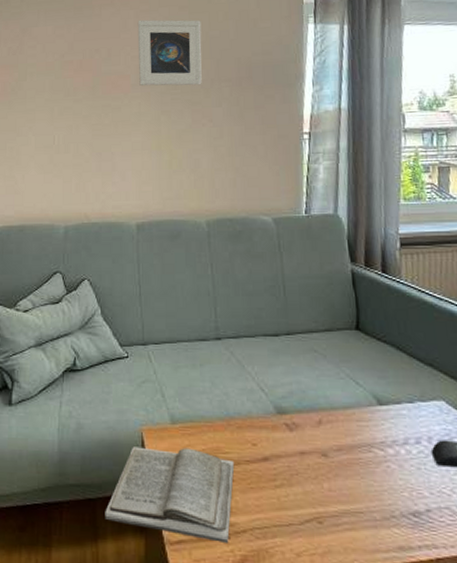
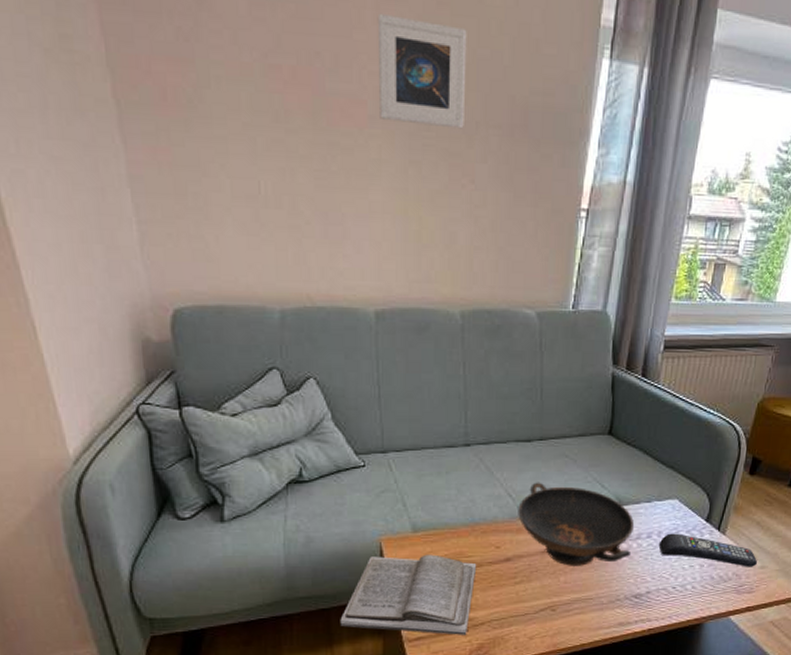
decorative bowl: none [271,377,399,472] -> present [518,482,635,566]

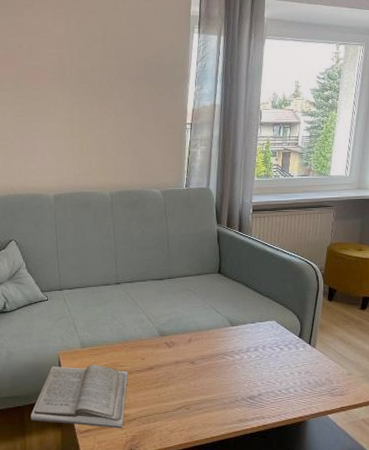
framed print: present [377,13,467,129] -> none [54,21,109,81]
decorative bowl: present [518,482,635,566] -> none [156,309,244,373]
remote control: present [658,533,758,567] -> none [264,347,345,374]

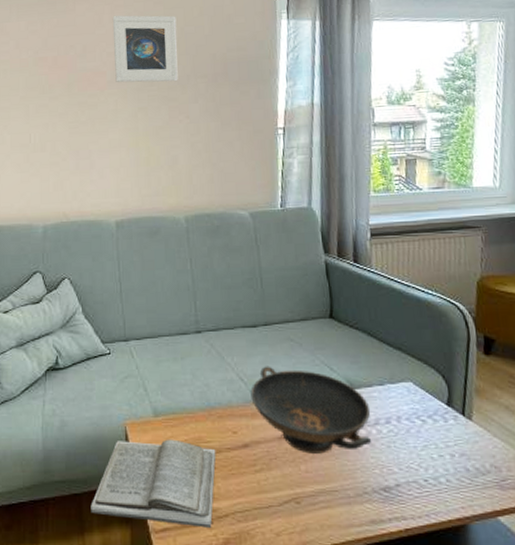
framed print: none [54,21,109,81] -> present [112,15,178,83]
decorative bowl: none [156,309,244,373] -> present [250,366,371,454]

